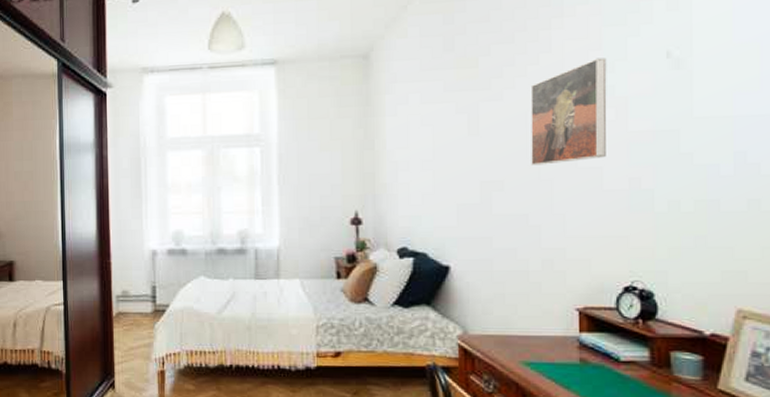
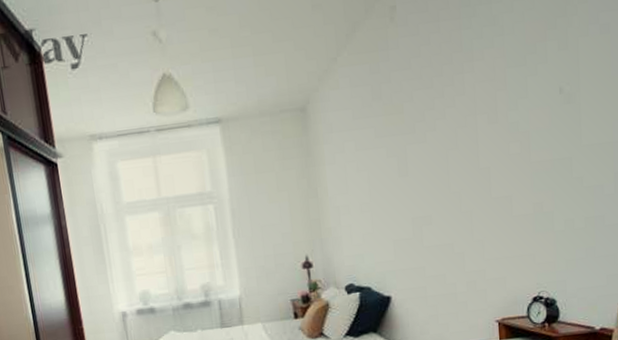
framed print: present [530,57,607,165] -> none [449,96,514,200]

